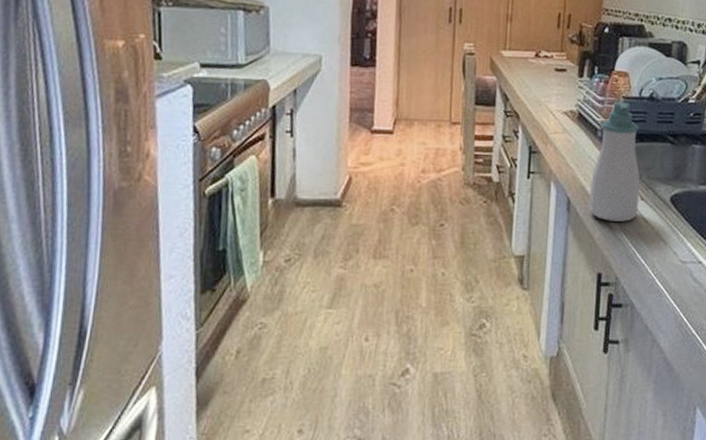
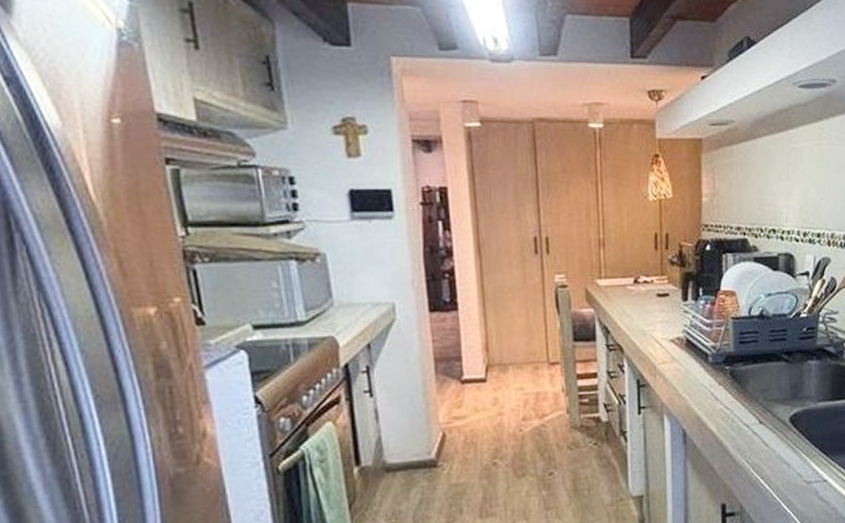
soap bottle: present [589,101,640,222] -> none [706,323,758,450]

